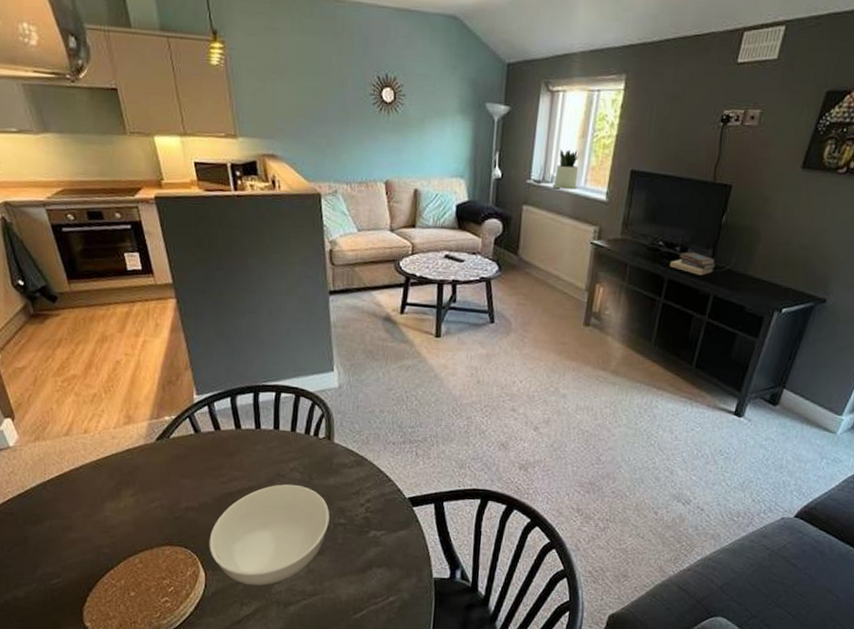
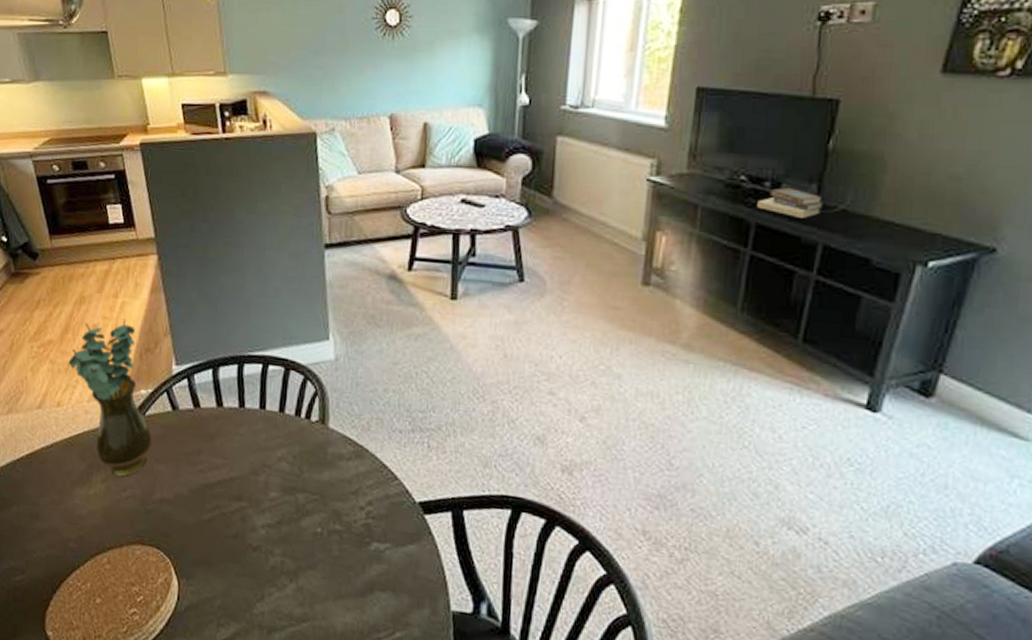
vase: none [94,355,177,491] -> present [69,318,152,477]
bowl: present [209,484,330,586] -> none [183,476,323,604]
planter: present [552,149,579,190] -> none [593,66,628,116]

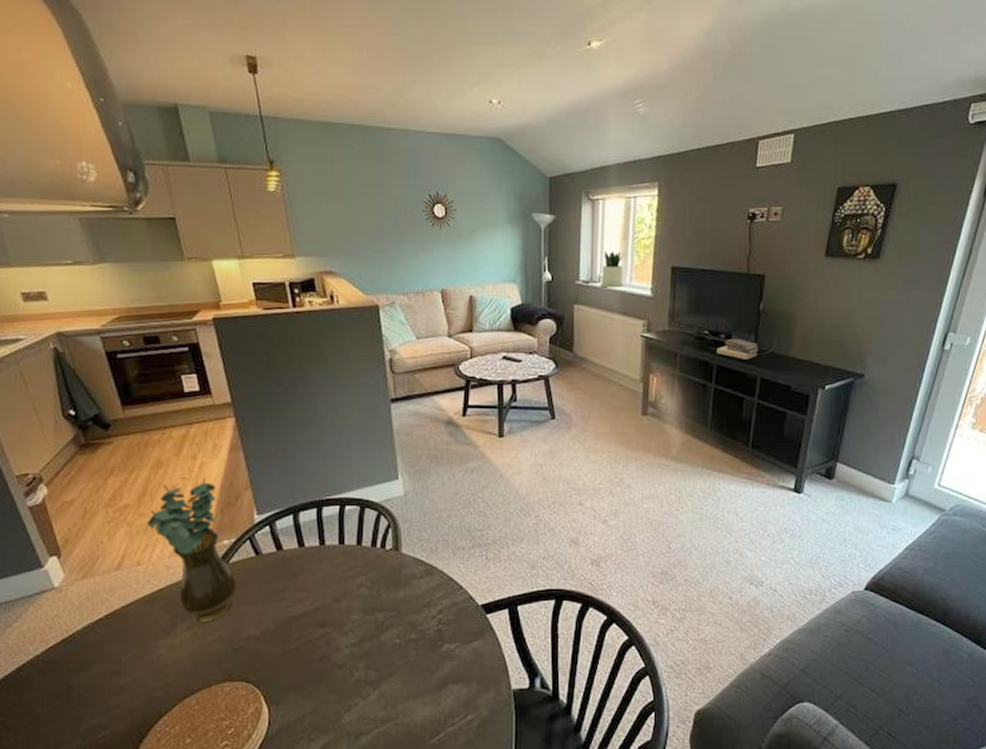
planter: none [593,66,628,116] -> present [600,251,624,288]

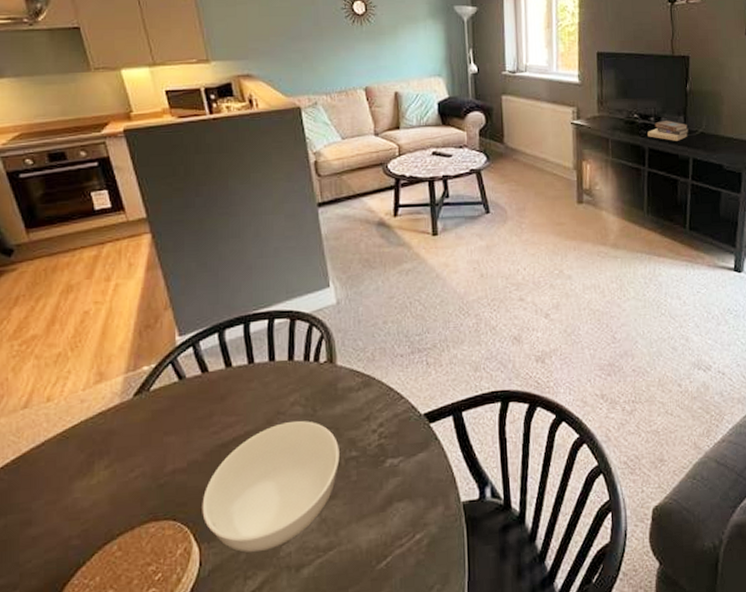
vase: present [148,477,237,622] -> none [58,300,159,458]
bowl: none [272,601,400,718] -> present [202,420,340,553]
planter: present [600,251,624,288] -> none [526,40,551,77]

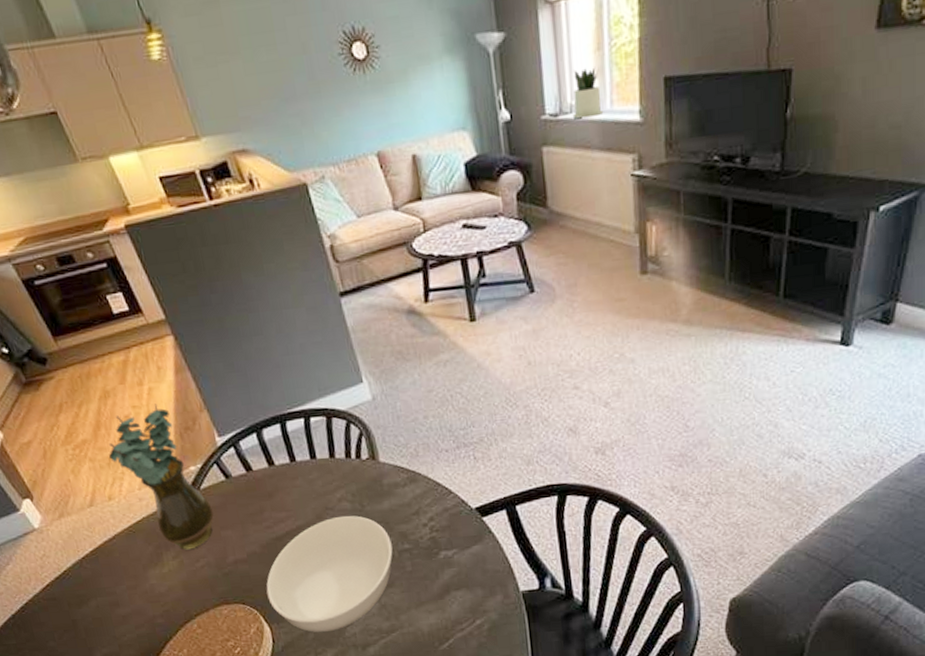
vase: none [58,300,159,458] -> present [109,404,214,550]
planter: none [526,40,551,77] -> present [572,67,604,119]
books: present [647,120,689,141] -> none [731,160,788,187]

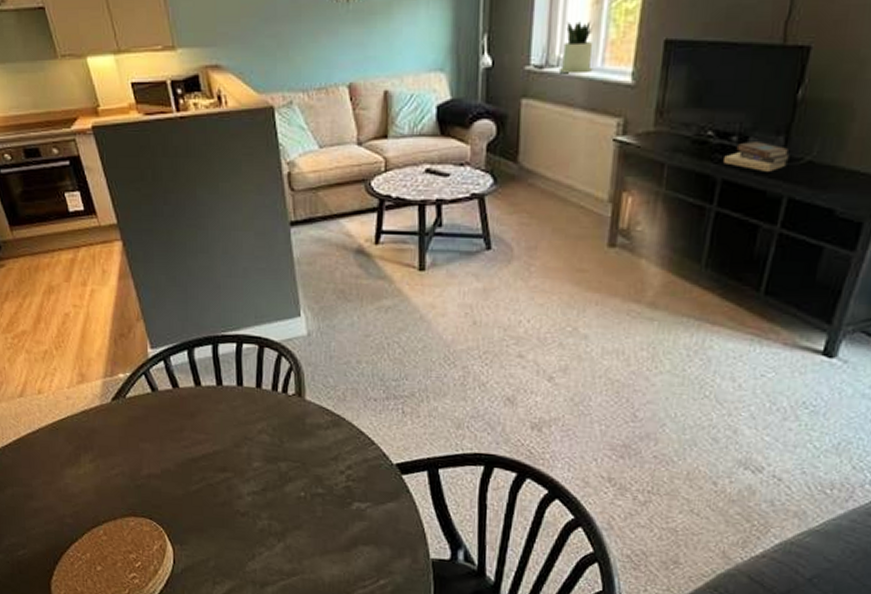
vase: present [109,404,214,550] -> none [45,306,135,456]
bowl: present [266,515,393,633] -> none [175,448,305,564]
books: none [731,160,788,187] -> present [723,142,790,172]

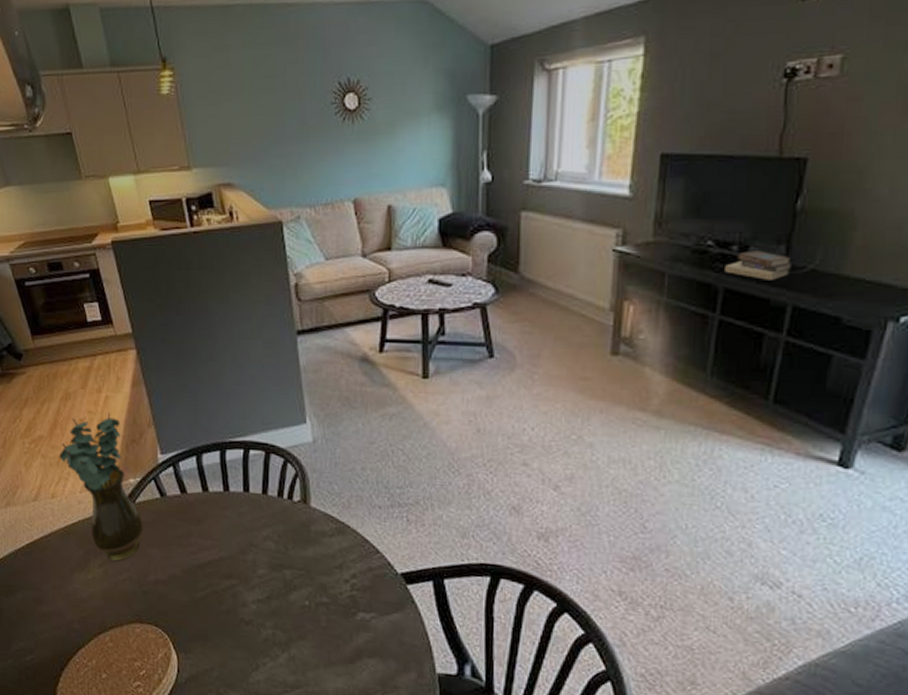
vase: none [45,306,135,456] -> present [60,412,143,561]
planter: present [558,21,593,74] -> none [557,137,591,188]

